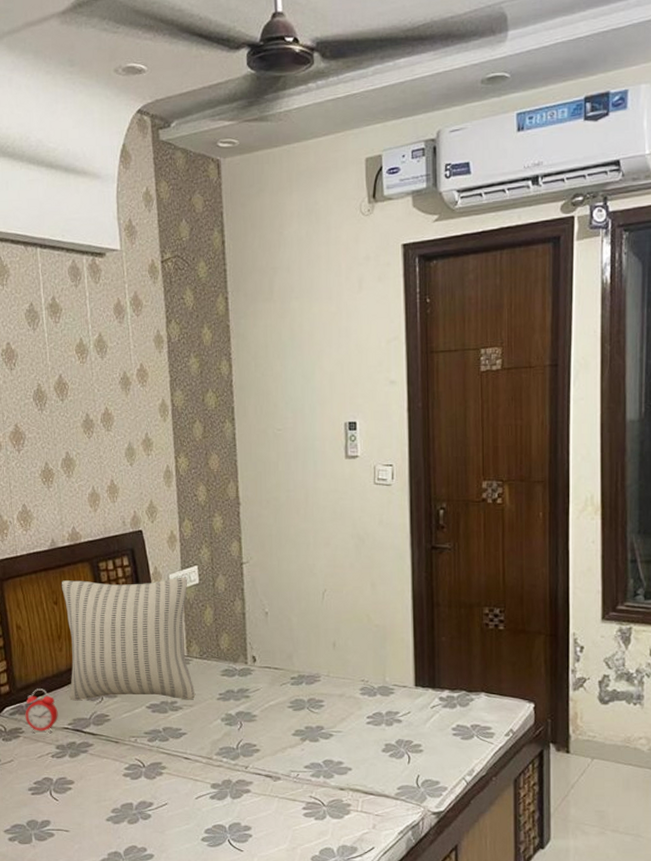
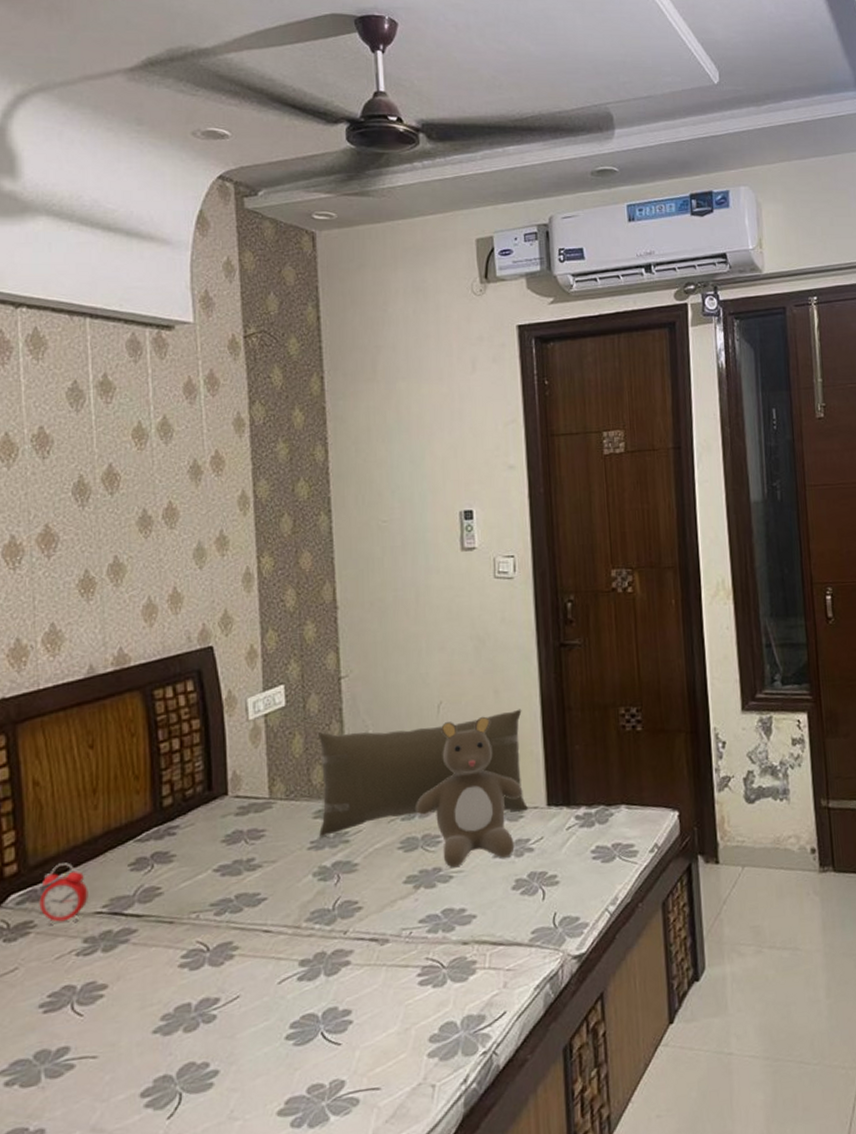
pillow: present [61,577,196,701] -> none [100,699,280,874]
pillow: none [224,601,399,691] -> present [317,709,529,837]
teddy bear: none [303,605,394,728] -> present [416,716,523,868]

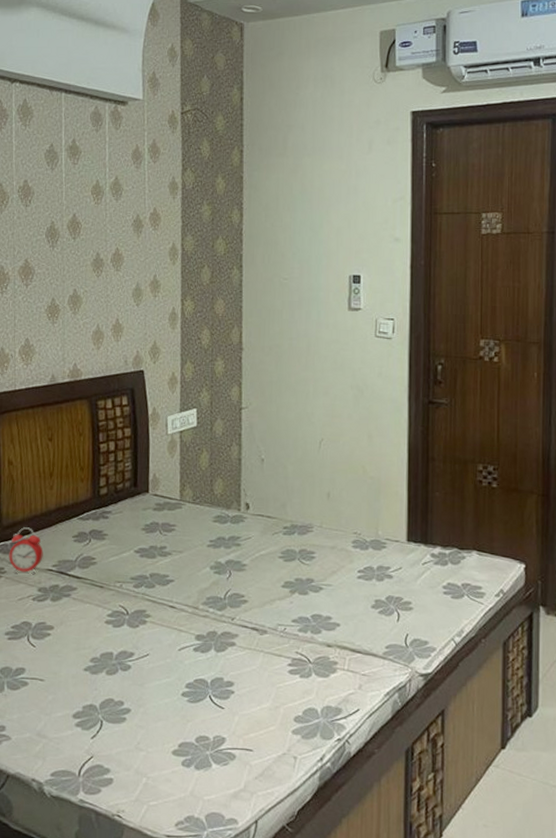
pillow: present [317,709,529,837] -> none [217,452,391,543]
teddy bear: present [416,716,523,868] -> none [296,456,387,581]

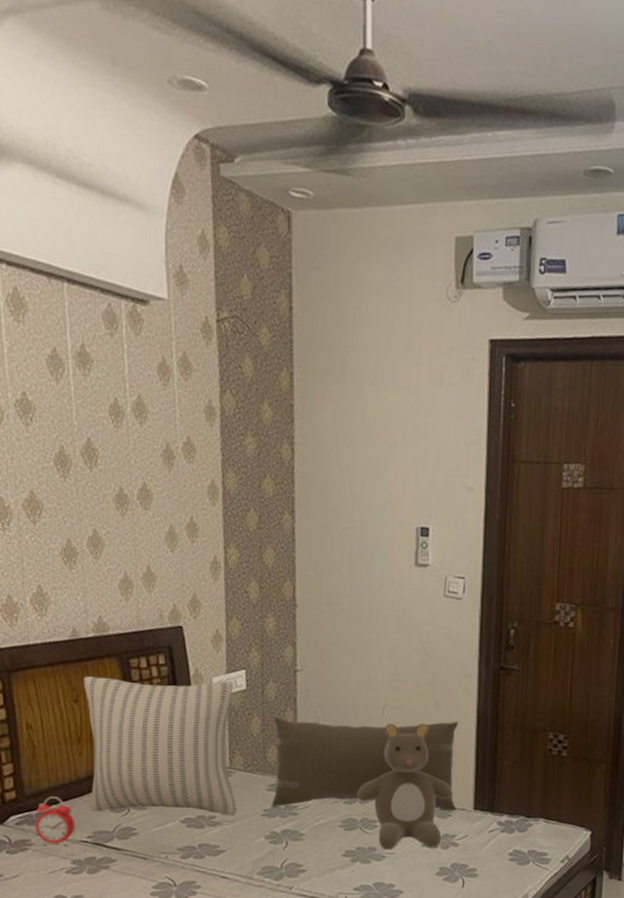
pillow: none [56,417,186,546] -> present [83,676,238,815]
pillow: none [217,452,391,543] -> present [272,717,459,811]
teddy bear: none [296,456,387,581] -> present [357,723,453,850]

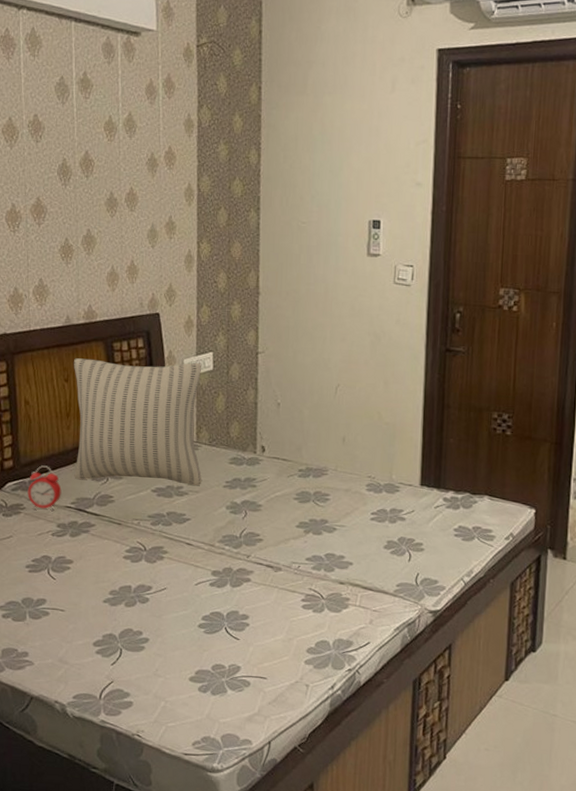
pillow: present [272,717,459,811] -> none [233,395,407,486]
teddy bear: present [357,723,453,850] -> none [311,402,401,522]

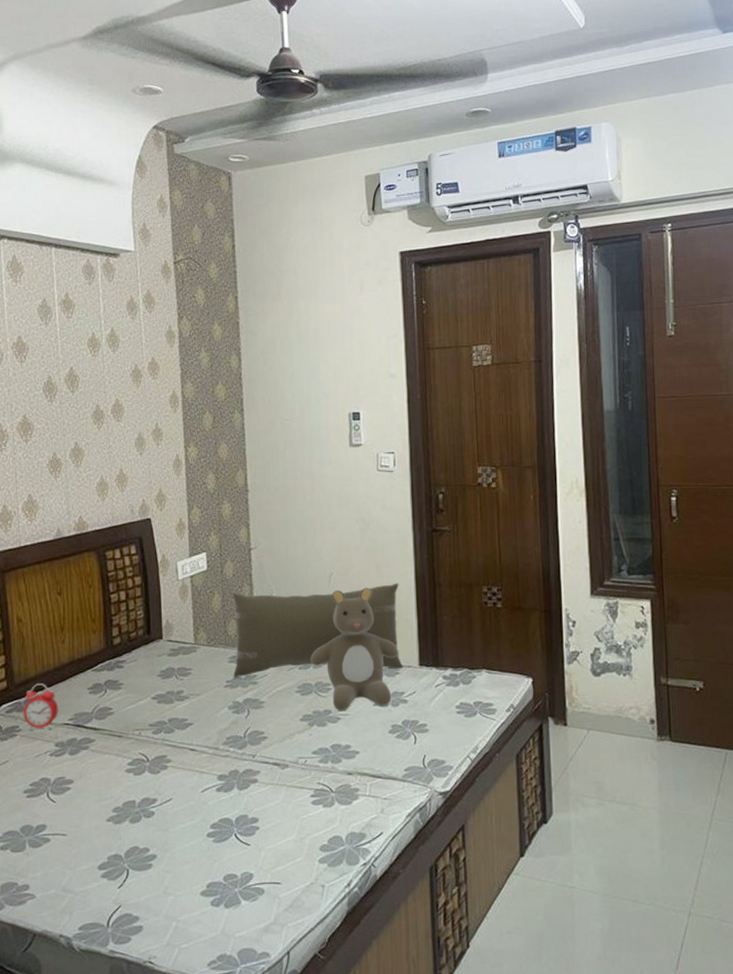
pillow: present [73,358,202,486] -> none [65,564,203,695]
pillow: none [233,395,407,486] -> present [232,583,404,678]
teddy bear: none [311,402,401,522] -> present [311,587,399,711]

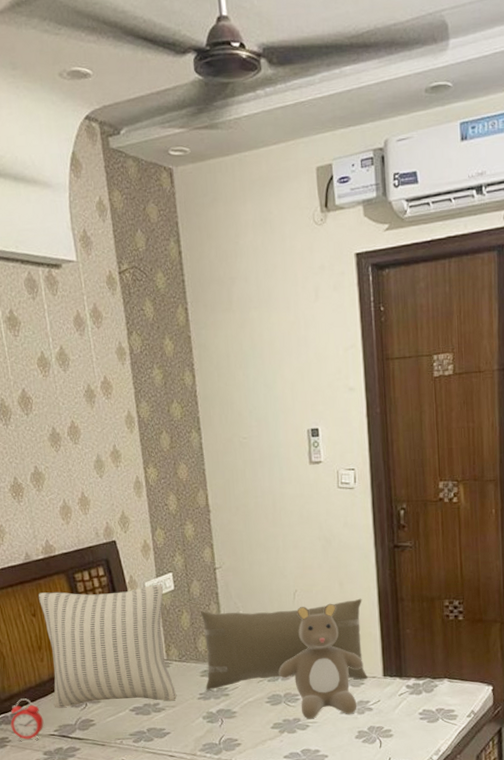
pillow: none [65,564,203,695] -> present [38,584,177,708]

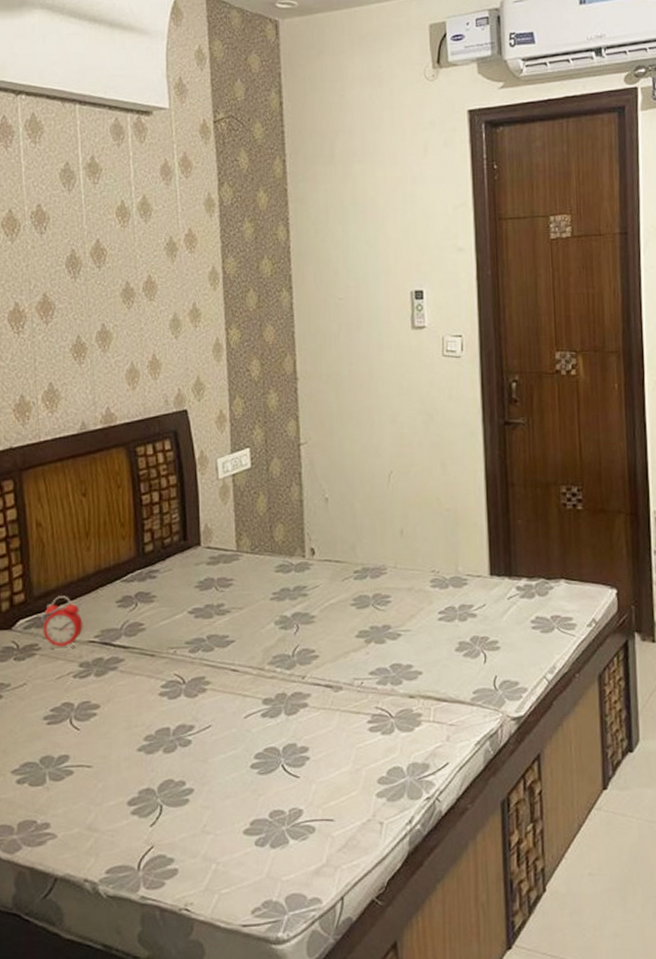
pillow: present [38,584,177,708] -> none [91,461,246,609]
pillow: present [200,598,369,691] -> none [279,482,473,590]
teddy bear: present [279,603,364,719] -> none [368,487,467,627]

